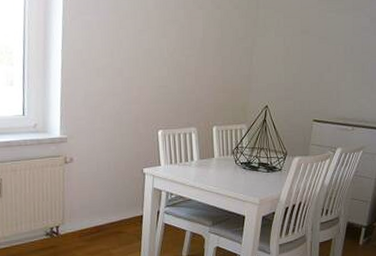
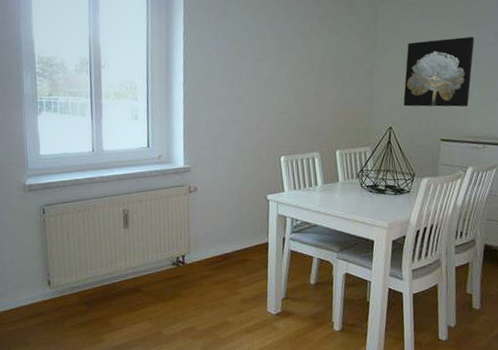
wall art: none [280,20,352,90] -> present [403,37,475,107]

